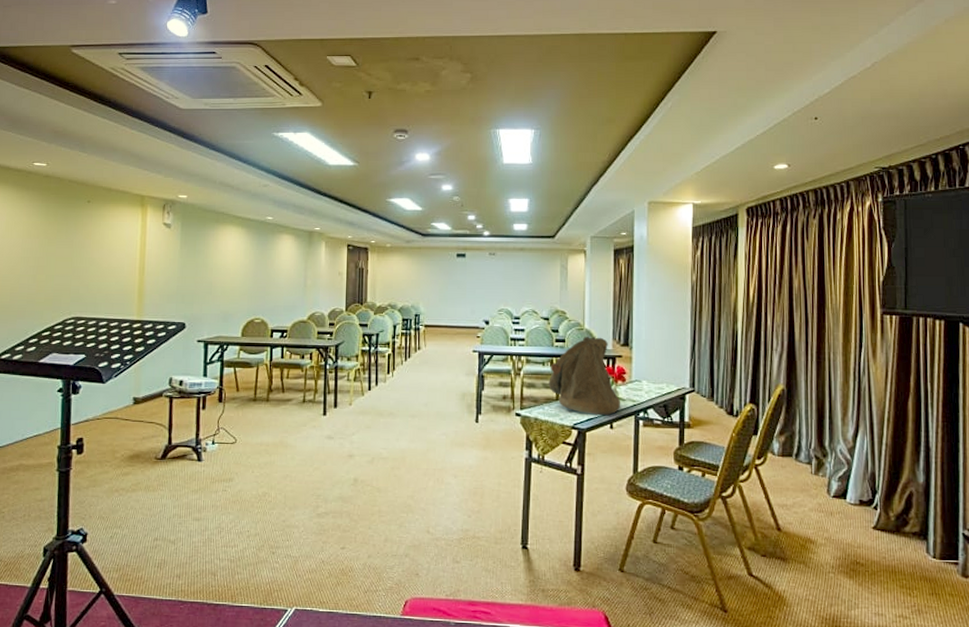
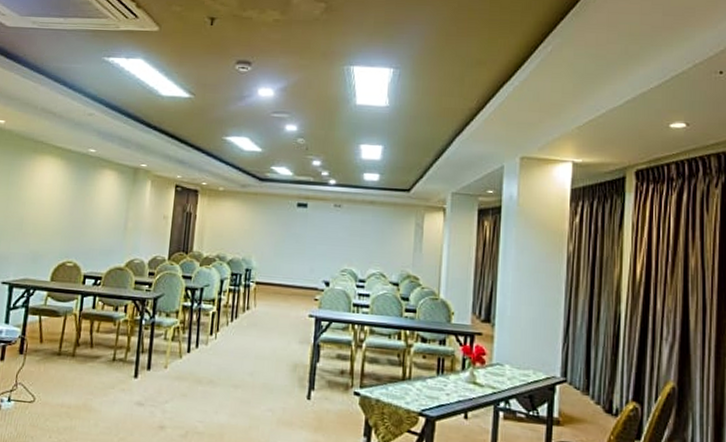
bag: present [549,336,621,416] -> none [394,307,479,403]

